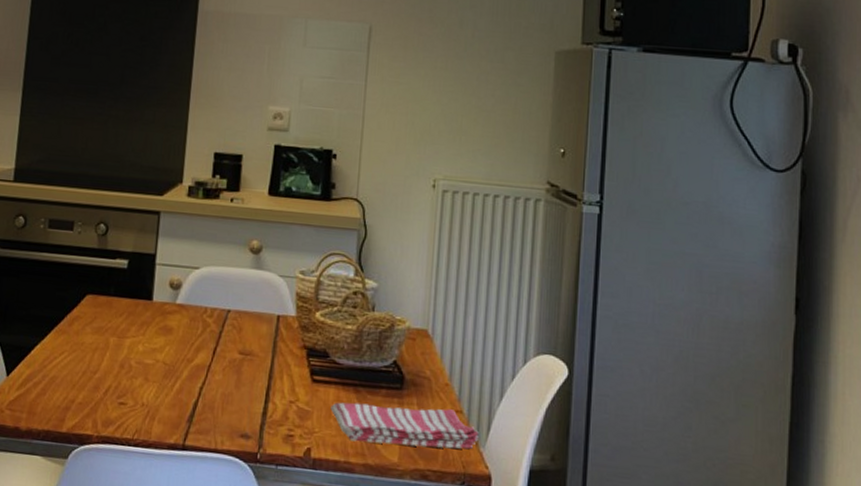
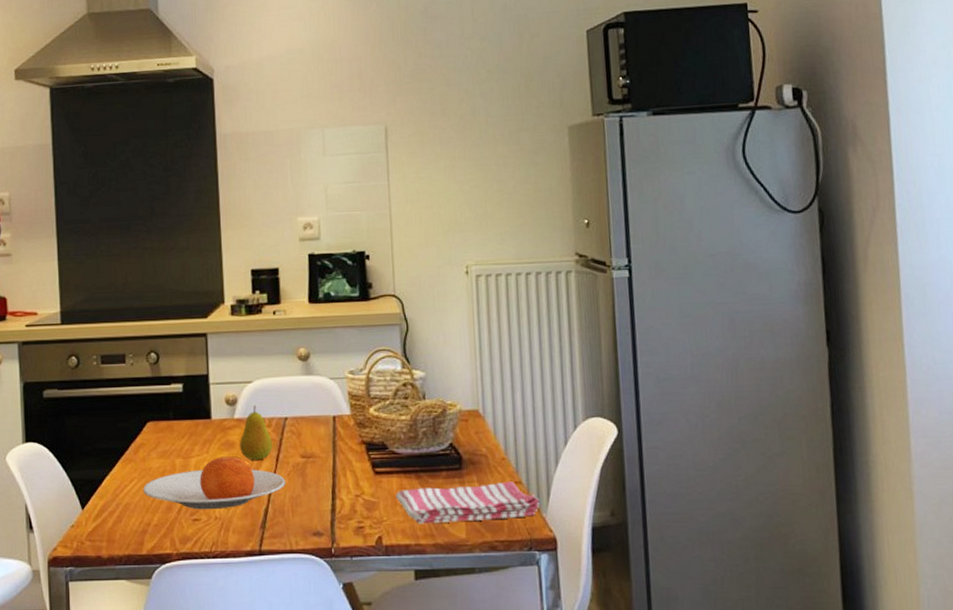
plate: none [72,341,220,396] -> present [143,456,286,510]
fruit: none [177,292,212,350] -> present [239,404,273,460]

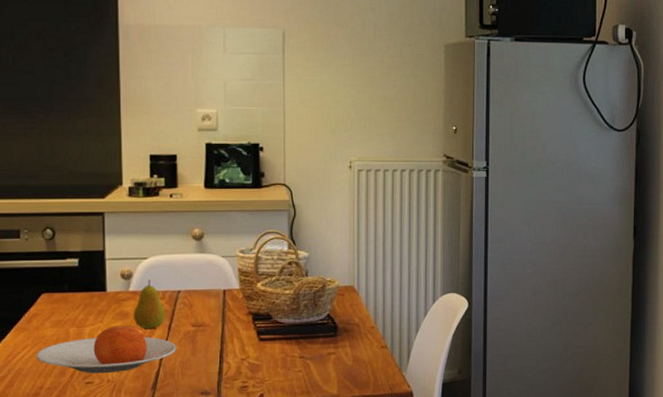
dish towel: present [395,481,540,524] -> none [277,346,401,383]

